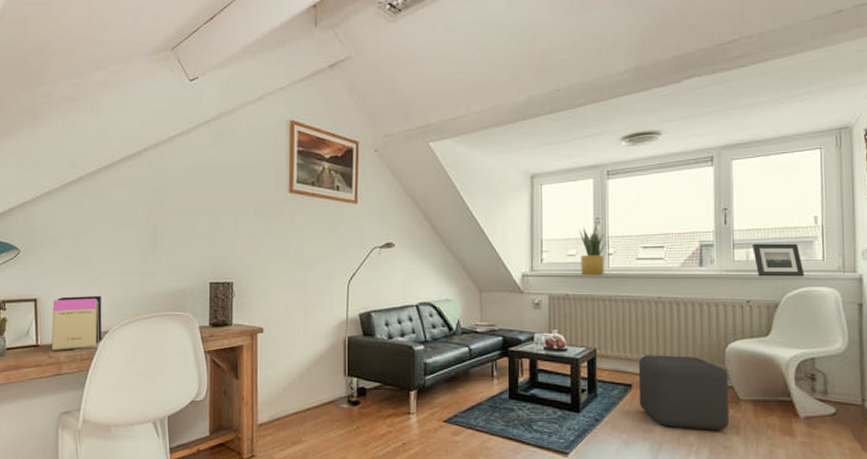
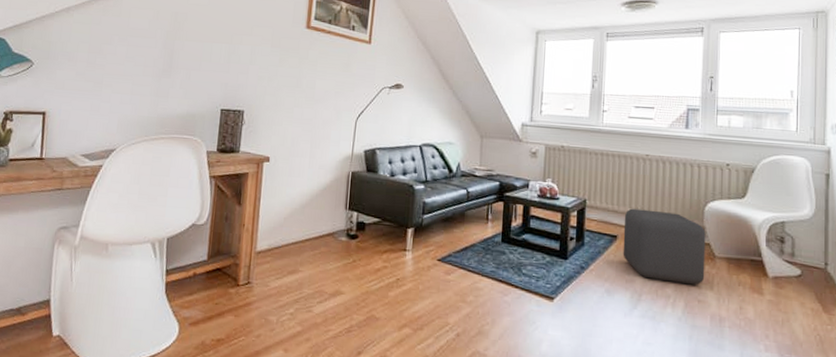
books: present [51,295,102,350] -> none [55,112,112,165]
planter: present [579,227,608,276] -> none [577,83,603,131]
picture frame: present [752,243,805,277] -> none [734,111,780,146]

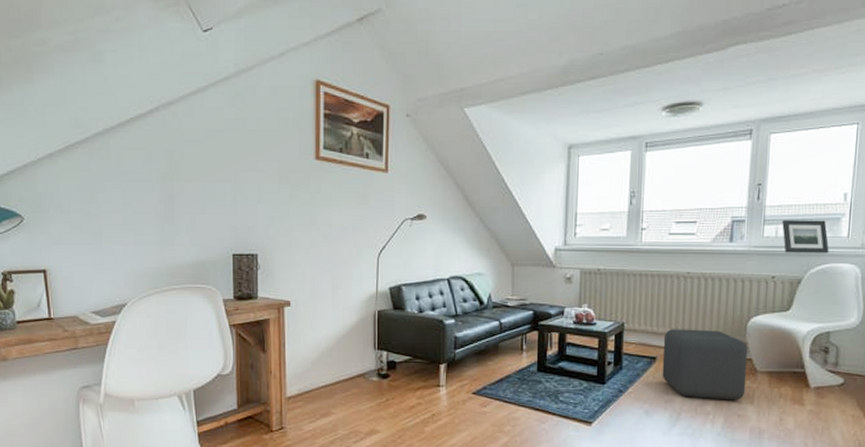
picture frame: none [734,111,780,146] -> present [782,220,830,254]

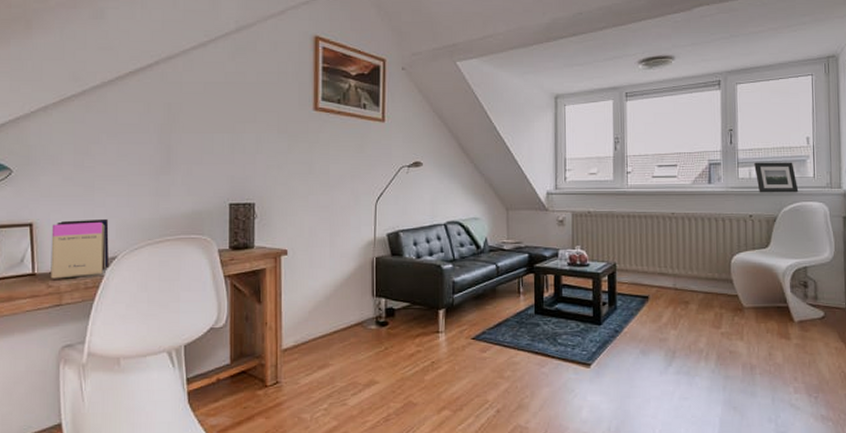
books: none [64,266,119,324] -> present [50,218,109,279]
cube: present [662,329,748,401] -> none [654,267,735,337]

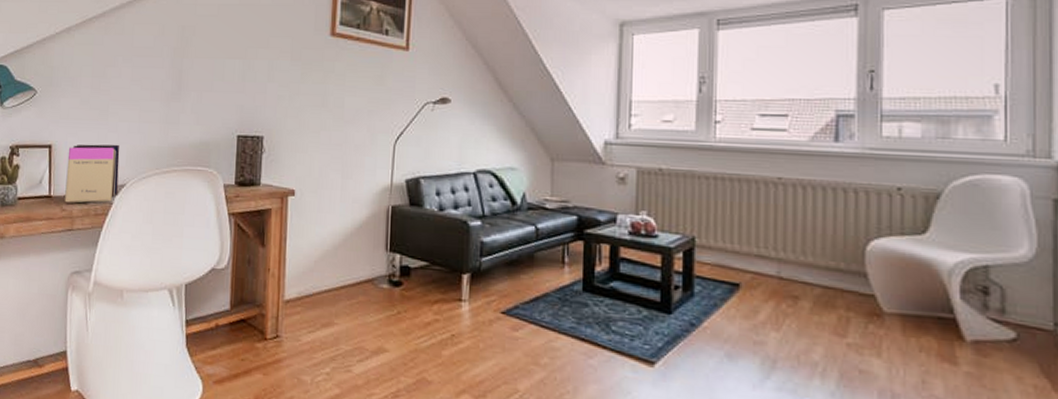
picture frame: present [754,162,799,193] -> none [907,116,979,161]

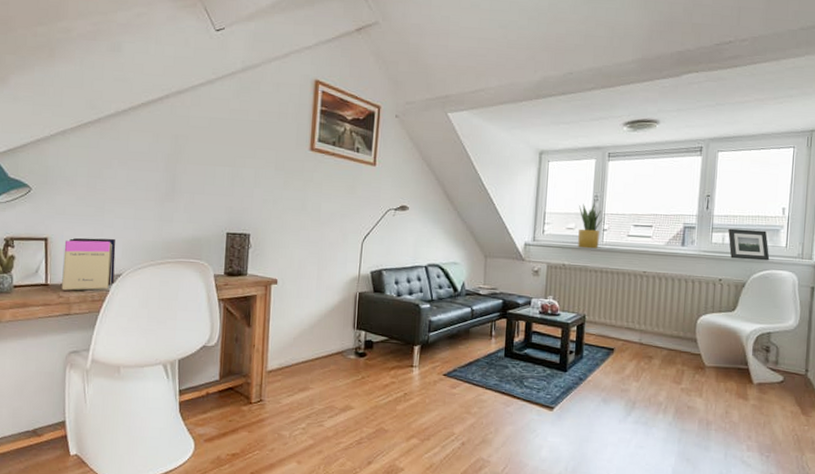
planter: none [678,87,715,148] -> present [578,203,604,249]
picture frame: none [907,116,979,161] -> present [728,228,770,261]

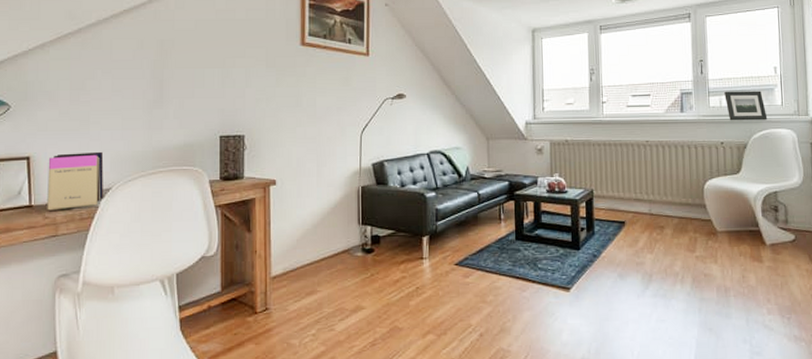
planter: present [578,203,604,249] -> none [576,77,602,122]

